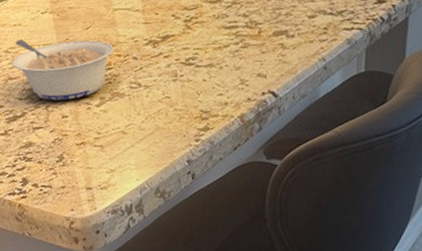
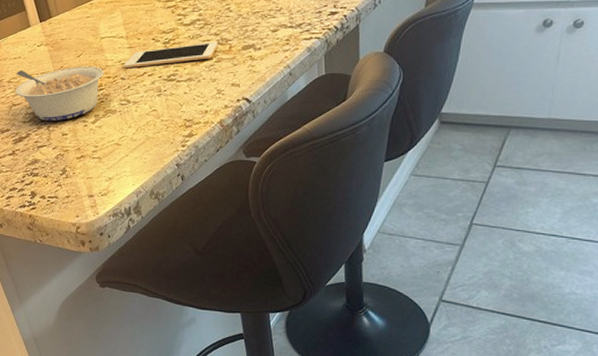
cell phone: none [137,23,246,47] -> present [124,41,217,69]

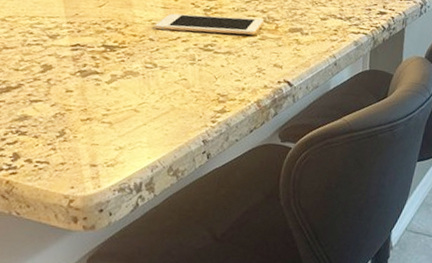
legume: present [15,66,104,121] -> none [9,9,130,75]

